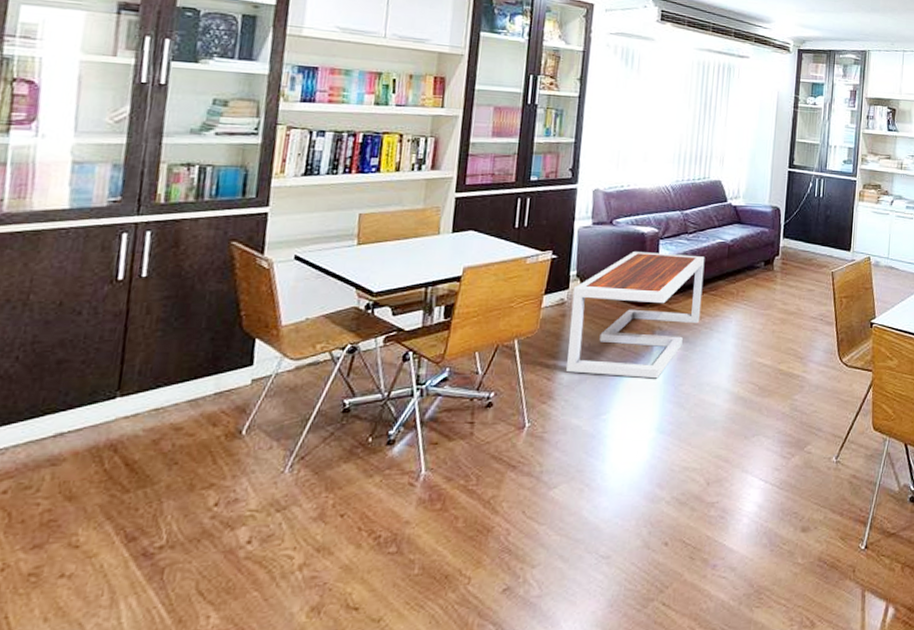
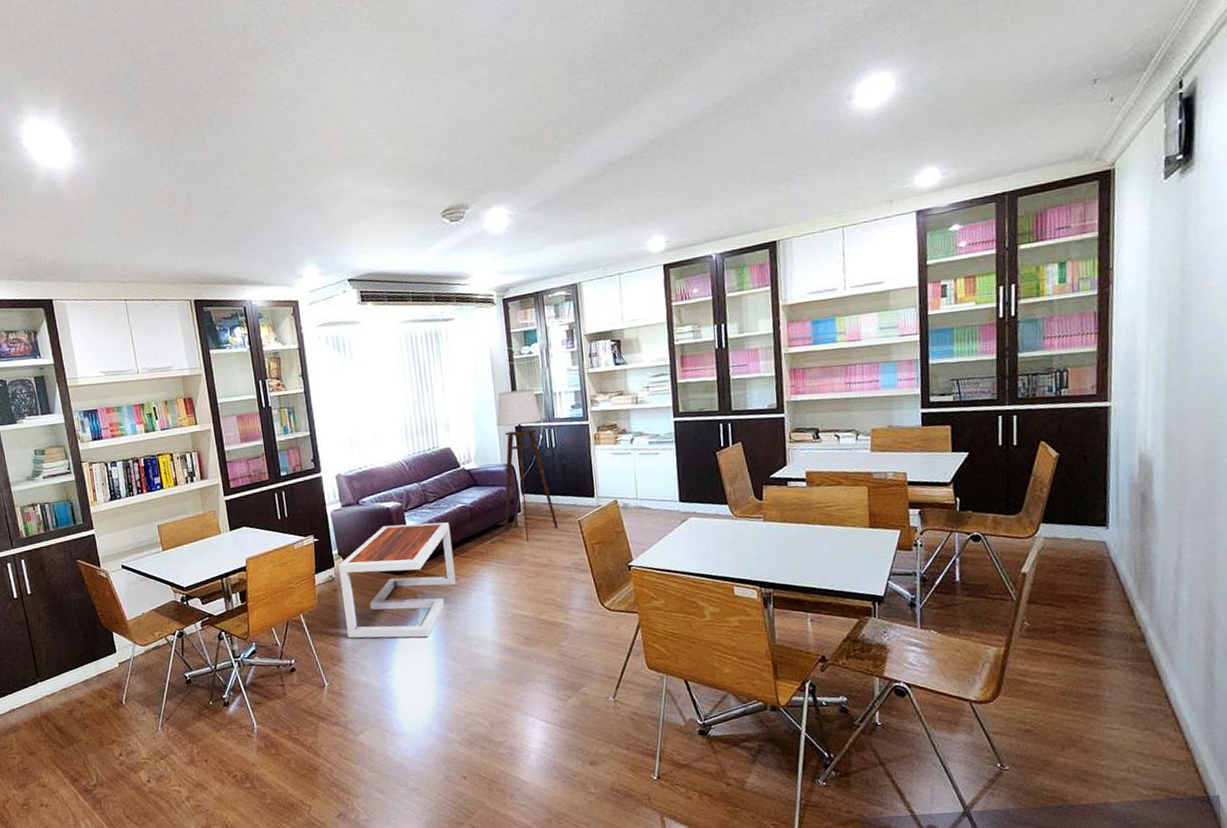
floor lamp: none [741,135,815,287] -> present [488,388,559,543]

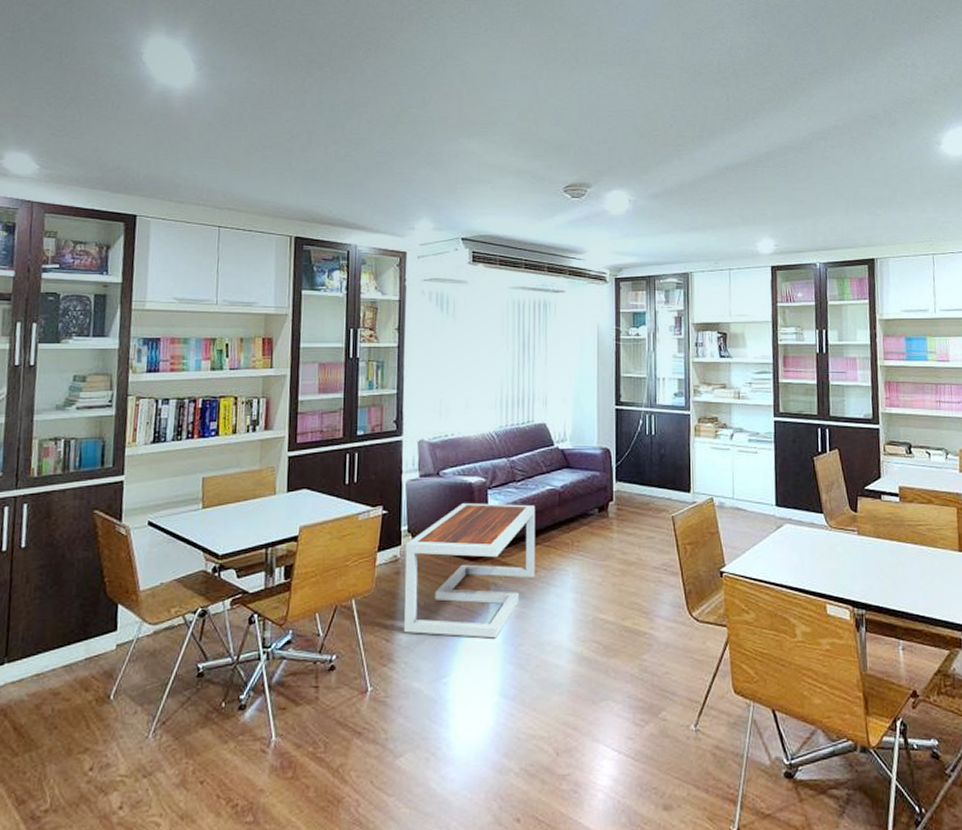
floor lamp: present [488,388,559,543] -> none [575,371,651,535]

